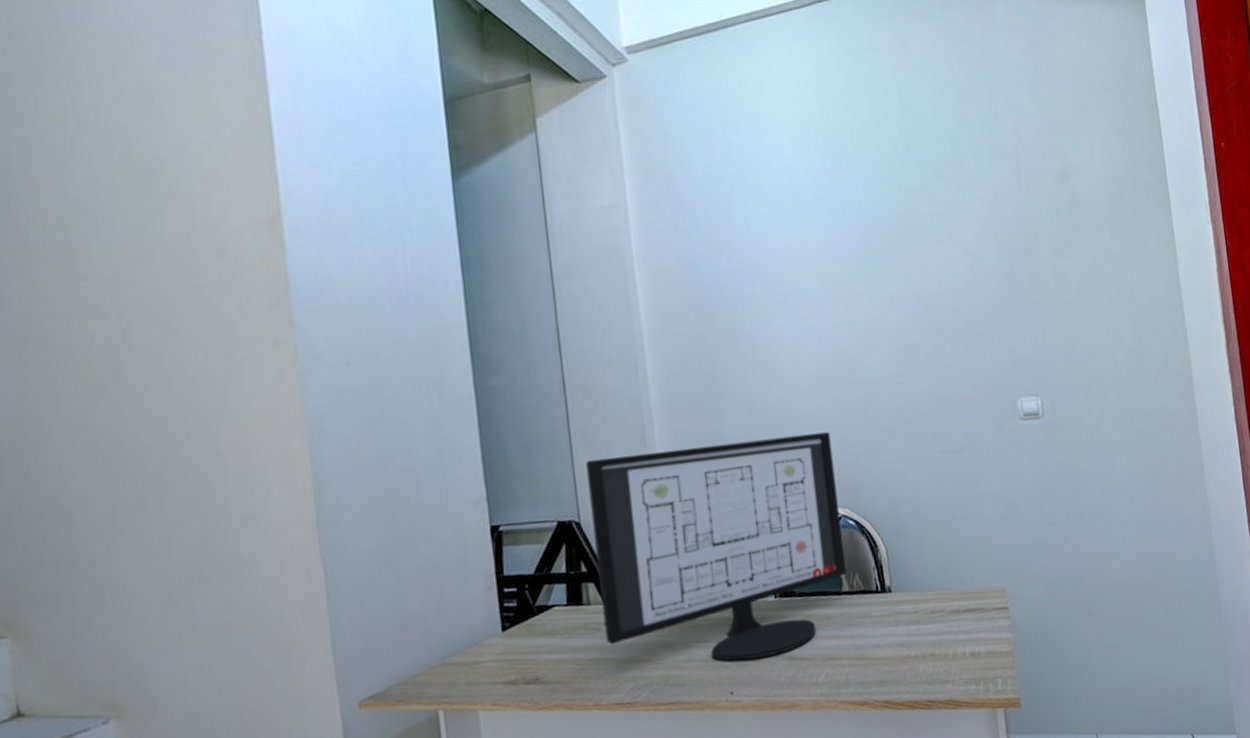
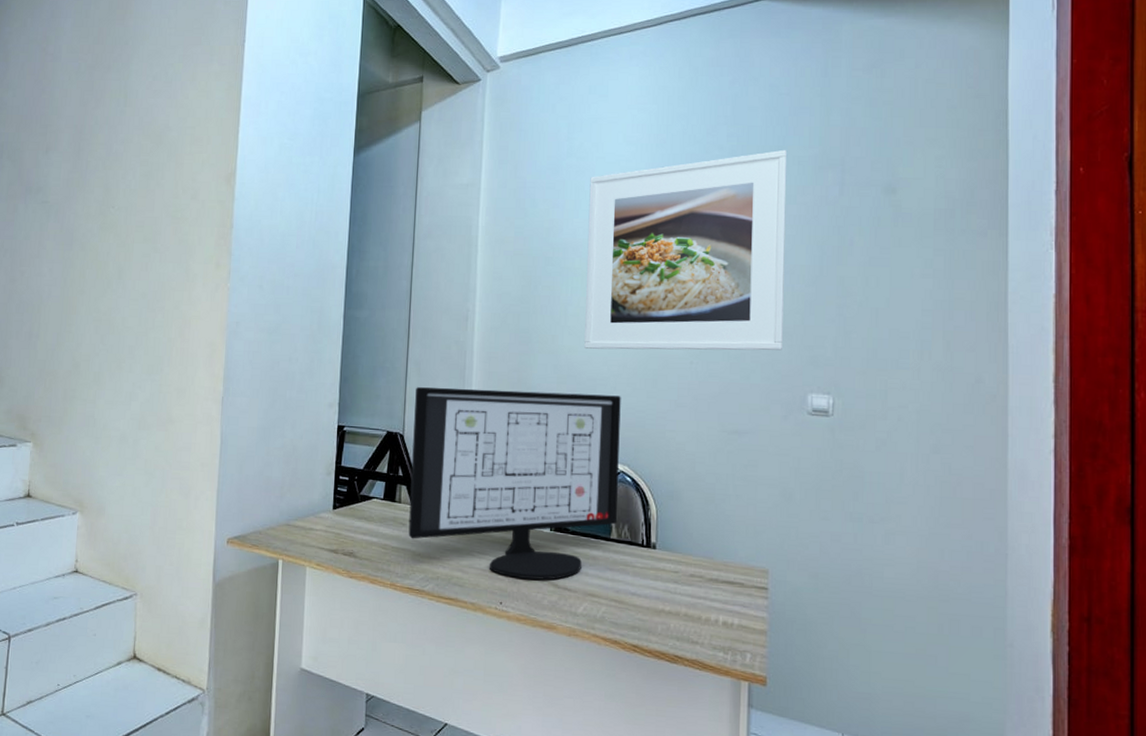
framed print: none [757,141,986,384] -> present [584,149,788,351]

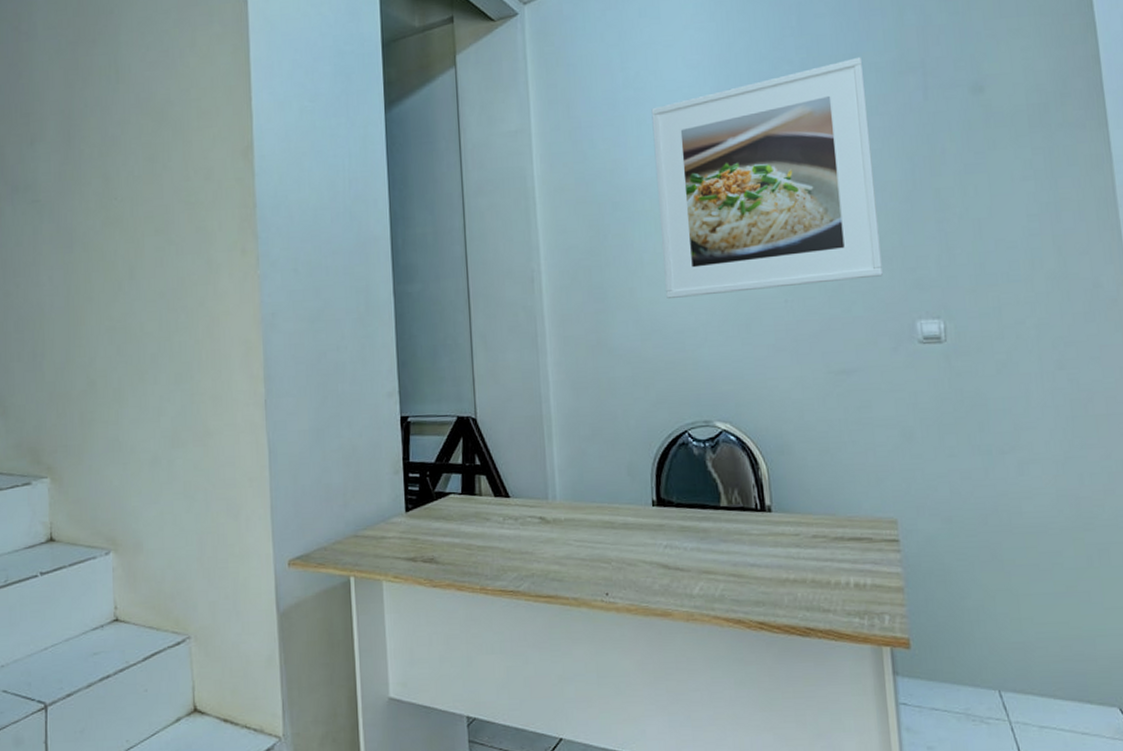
computer monitor: present [408,387,621,580] -> none [484,346,725,564]

